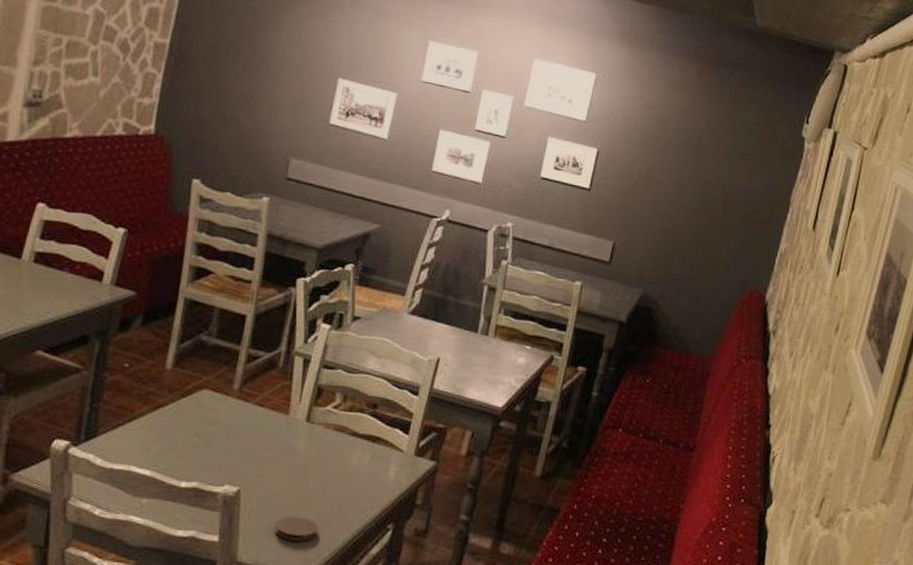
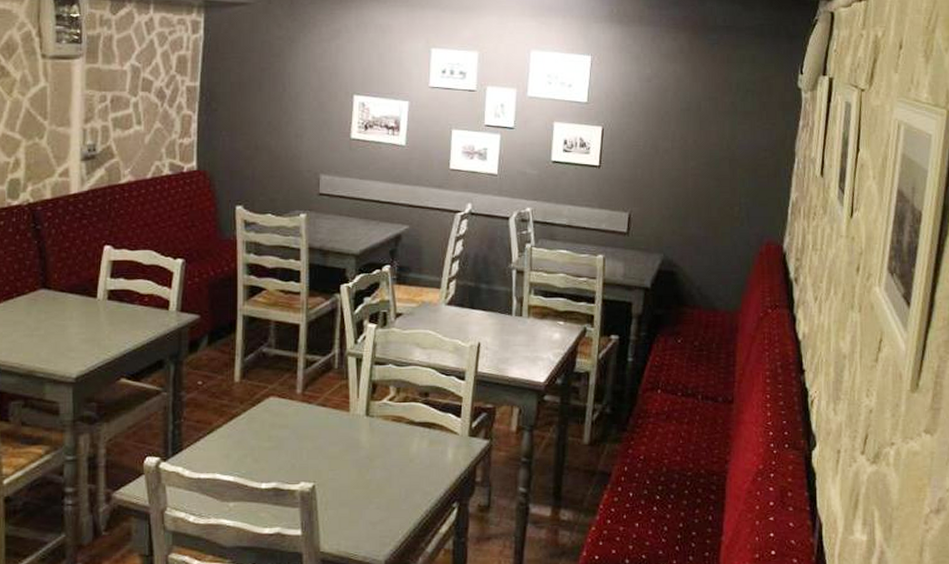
coaster: present [274,516,318,542] -> none [350,504,389,527]

